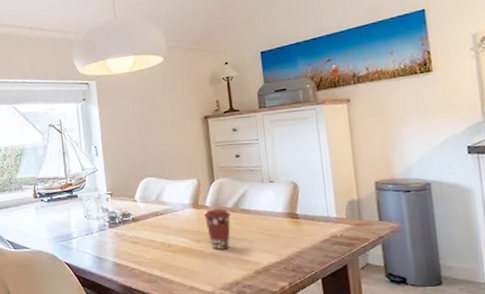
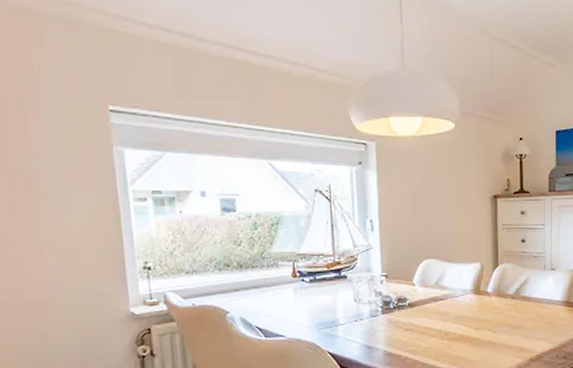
coffee cup: present [203,209,232,250] -> none [484,295,512,337]

